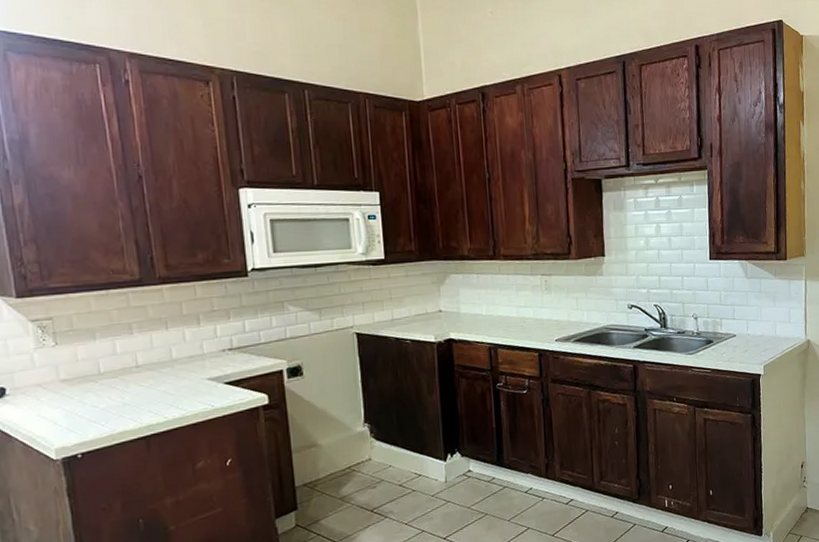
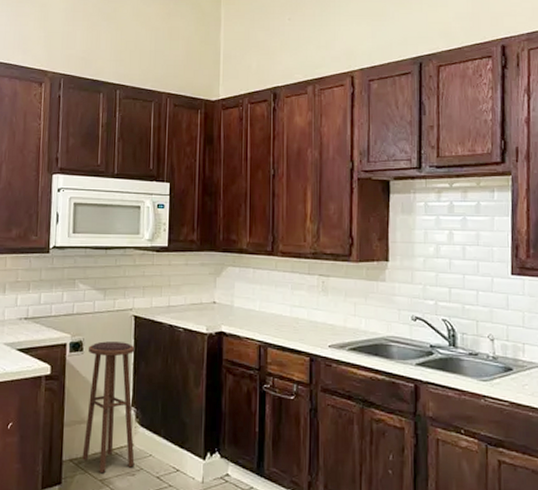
stool: none [308,361,375,492] -> present [82,341,135,474]

